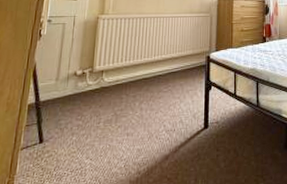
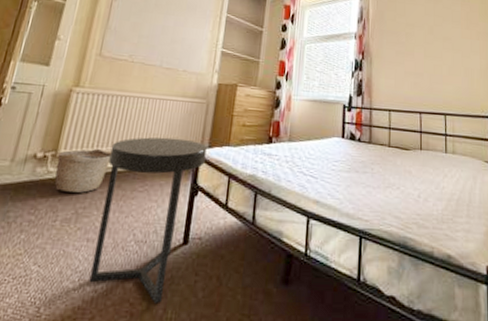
basket: none [94,61,138,99] -> present [54,148,112,193]
side table: none [133,46,214,177] -> present [89,137,207,305]

